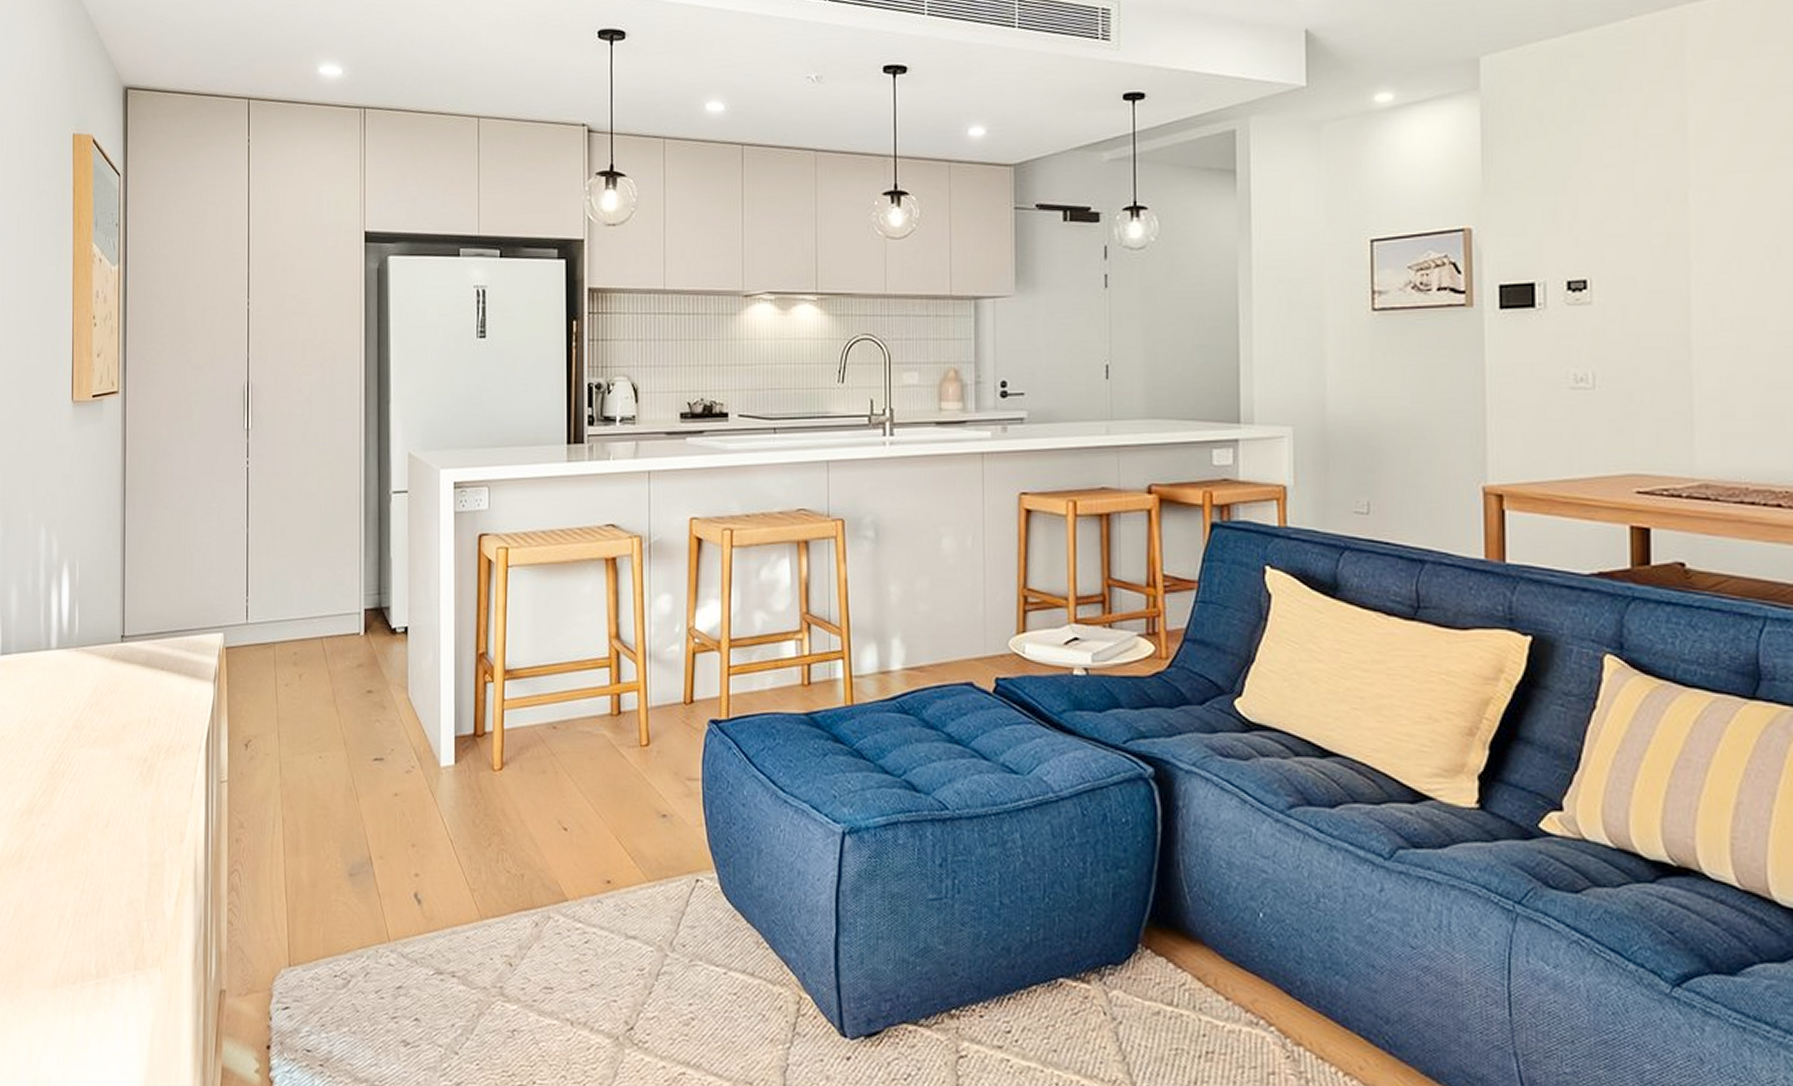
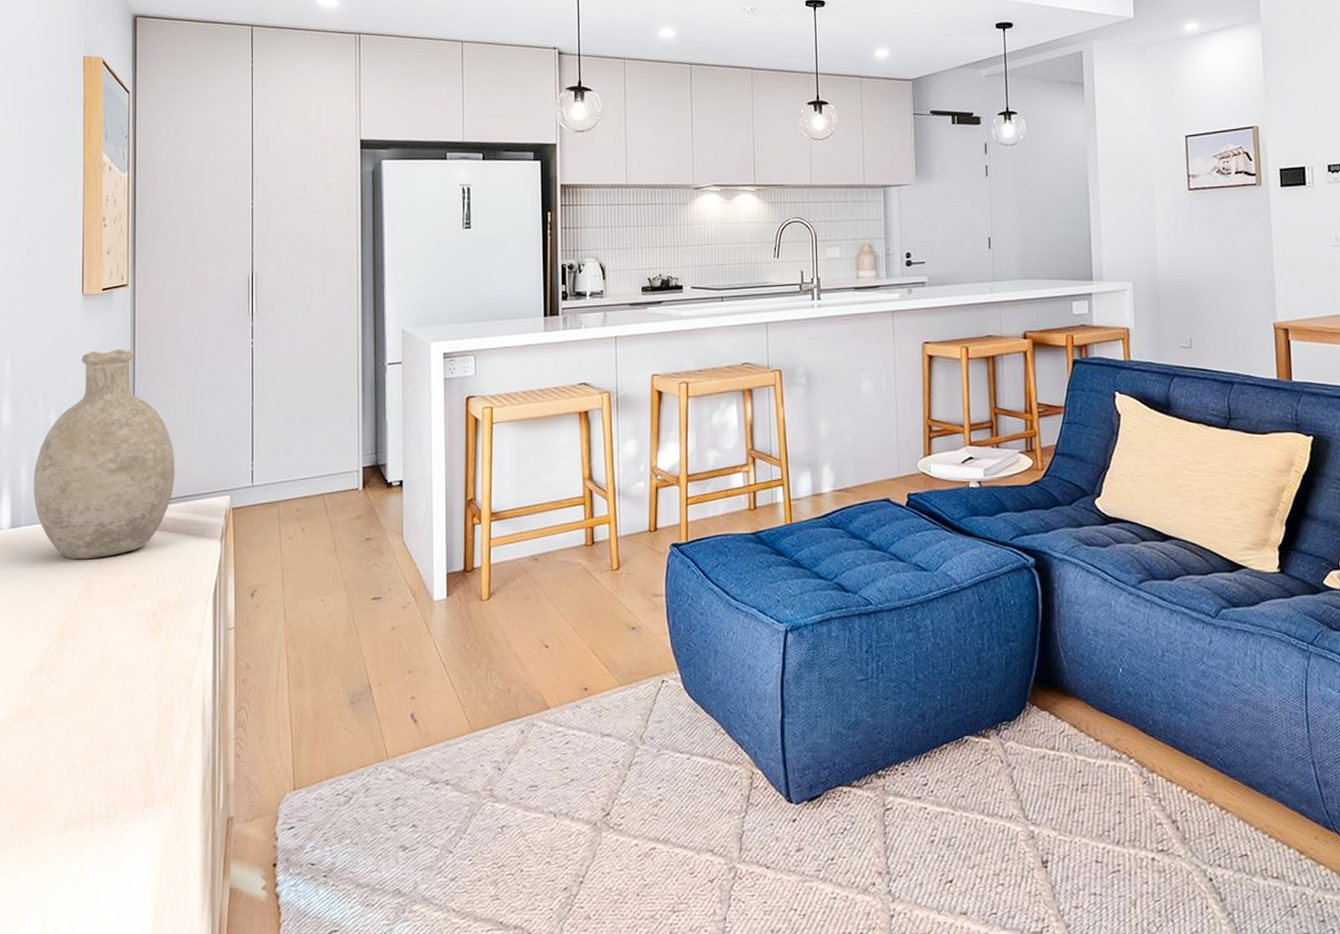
decorative vase: none [23,463,167,695] -> present [33,348,175,560]

